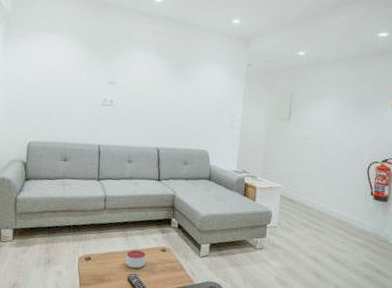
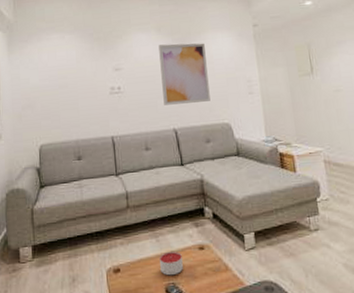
wall art: none [151,66,199,128] -> present [158,43,211,105]

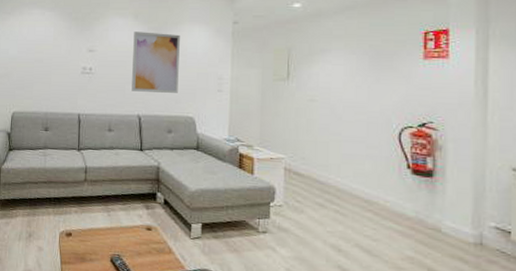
candle: present [159,251,183,276] -> none [108,226,130,249]

